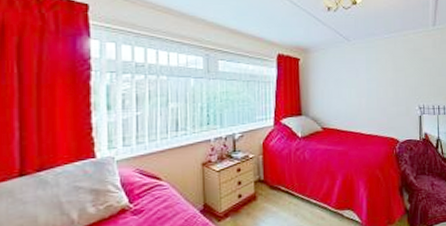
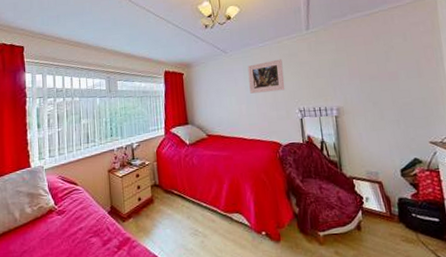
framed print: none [370,53,407,87] -> present [247,59,285,94]

